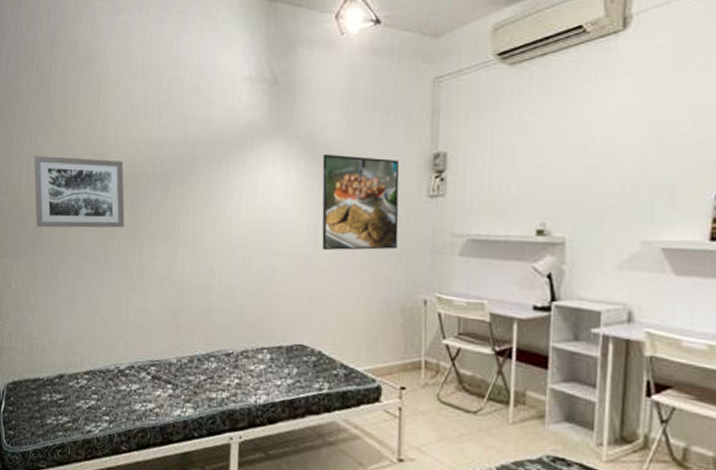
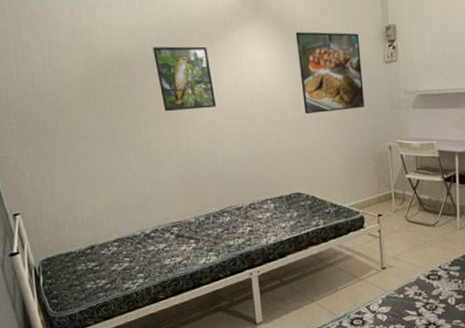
wall art: present [33,156,125,228] -> none [21,49,127,118]
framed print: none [163,161,222,233] -> present [153,46,217,112]

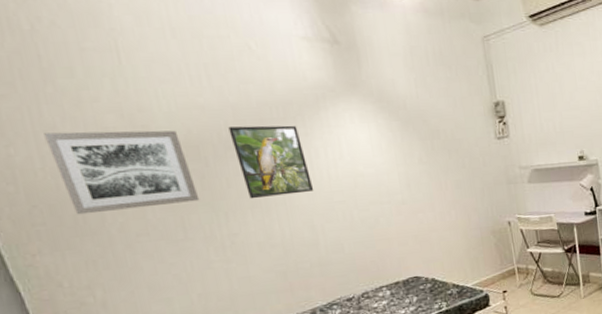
wall art: none [21,49,127,118] -> present [44,130,200,215]
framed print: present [295,32,365,115] -> none [399,108,480,195]

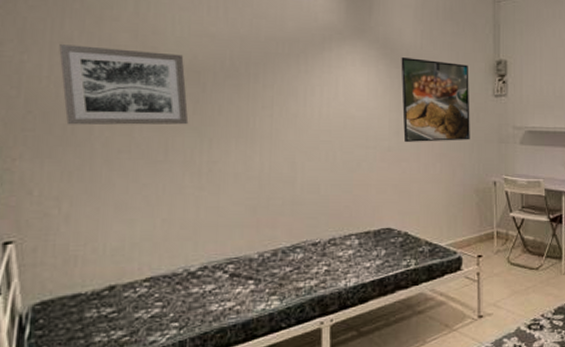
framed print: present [228,125,314,199] -> none [232,57,303,129]
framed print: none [399,108,480,195] -> present [401,57,470,143]

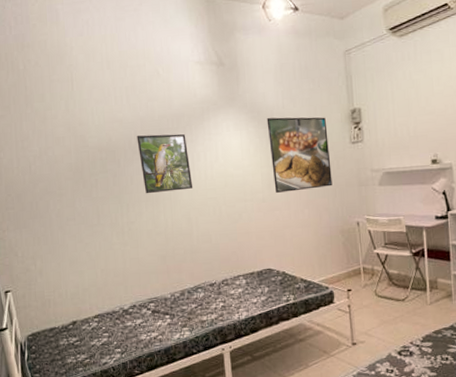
wall art: present [59,44,189,125] -> none [22,139,111,203]
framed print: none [232,57,303,129] -> present [137,133,193,194]

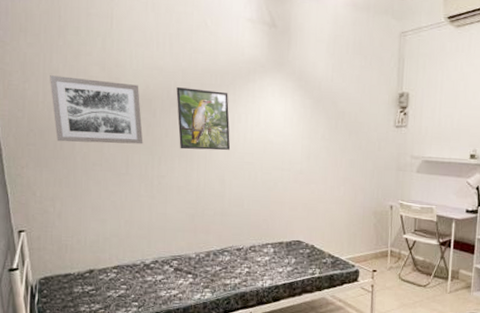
wall art: none [22,139,111,203] -> present [50,75,143,145]
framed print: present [266,117,333,194] -> none [313,89,374,167]

